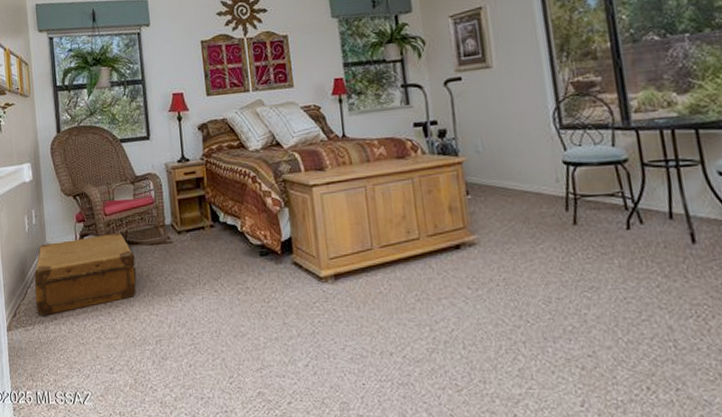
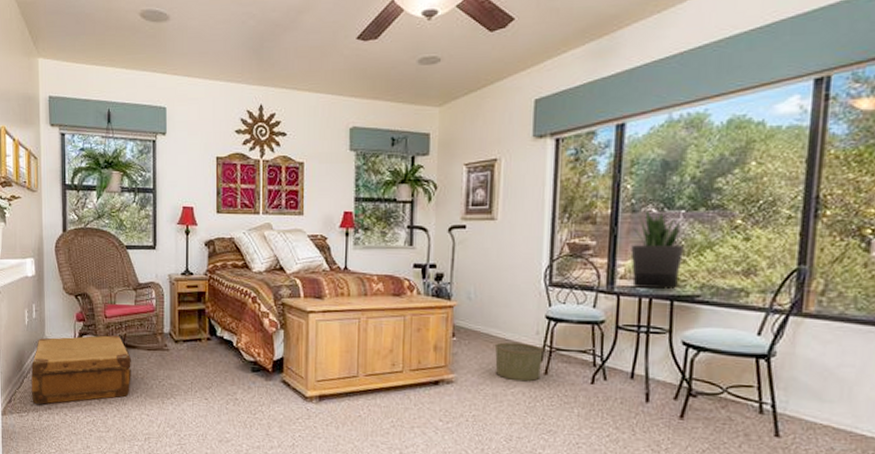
basket: none [513,193,570,236] -> present [494,342,544,382]
planter: none [636,35,699,120] -> present [630,207,684,289]

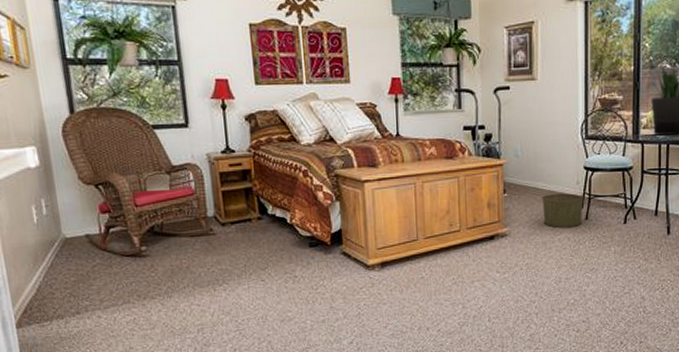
suitcase: present [31,335,131,404] -> none [48,225,175,310]

